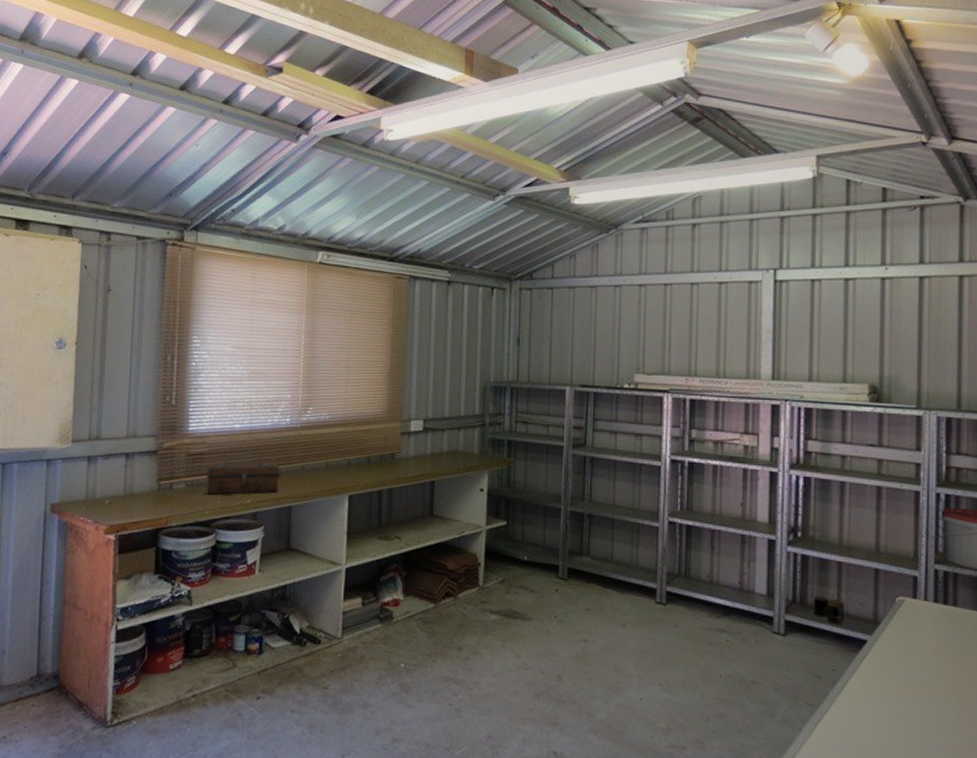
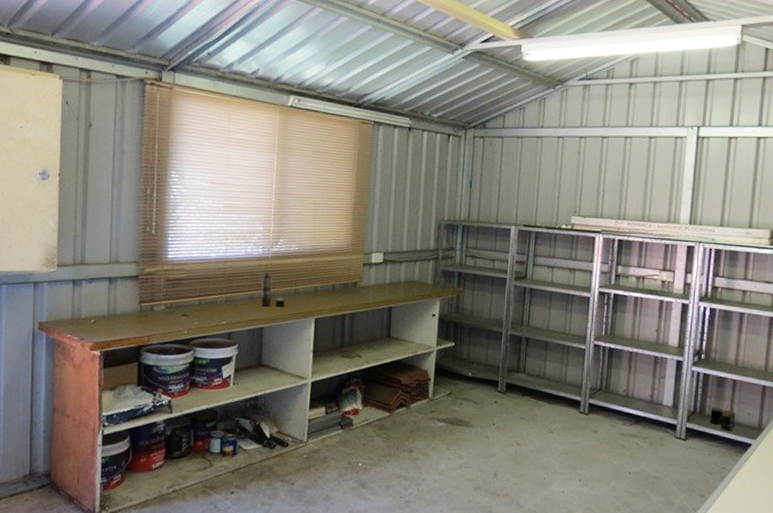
toolbox: present [206,454,281,495] -> none [184,281,254,316]
aerosol can: none [289,445,315,483] -> present [261,273,285,307]

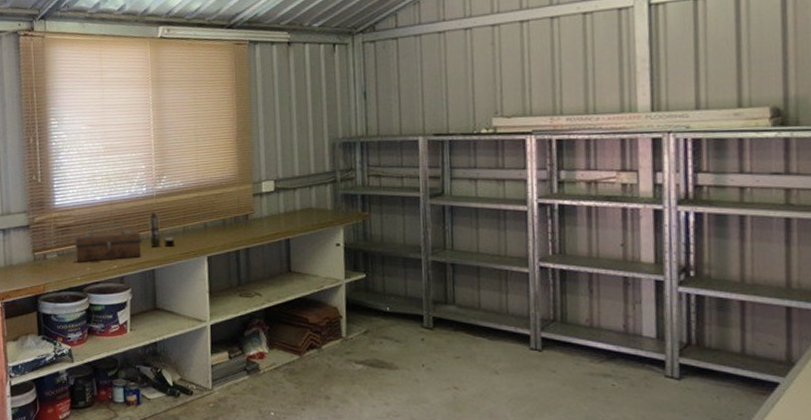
toolbox: none [184,281,254,316] -> present [74,223,142,262]
paint can: present [710,405,736,431] -> none [712,333,751,366]

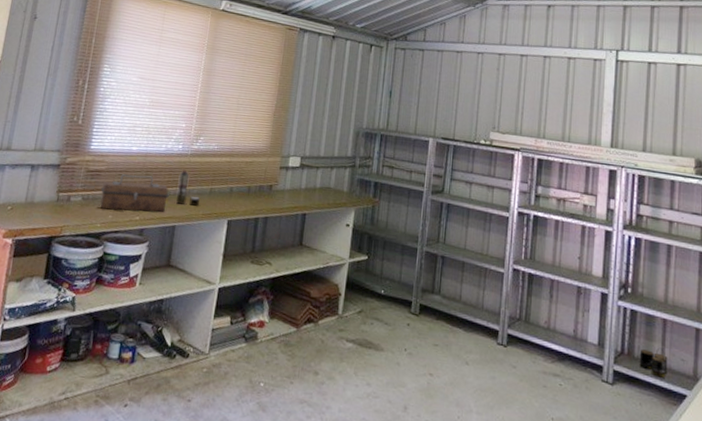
paint can: none [712,333,751,366] -> present [639,347,668,378]

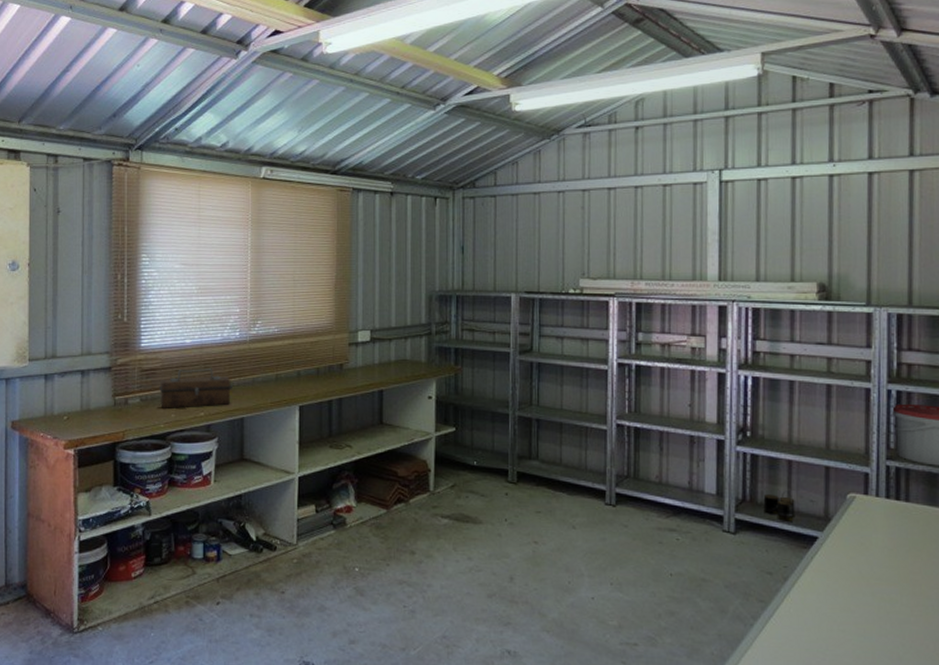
aerosol can: present [176,170,200,206] -> none [240,358,266,395]

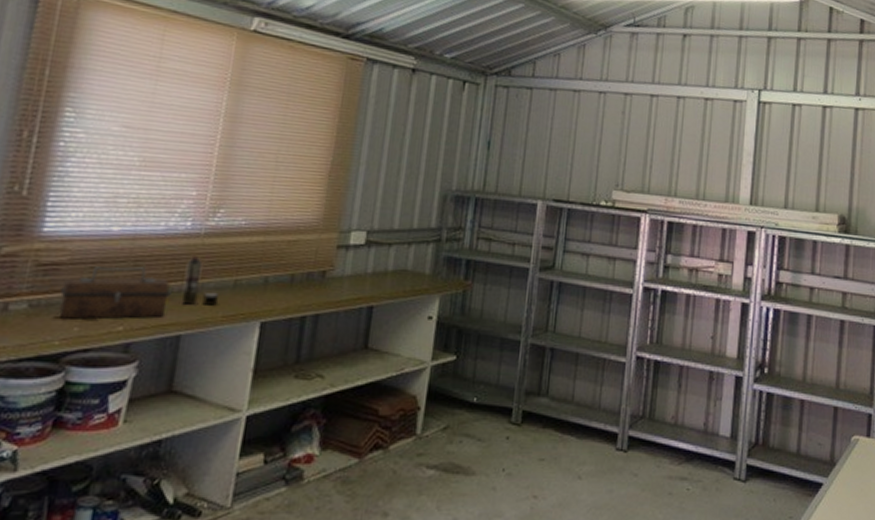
aerosol can: none [240,358,266,395] -> present [182,256,218,306]
paint can: present [763,490,796,521] -> none [774,433,805,467]

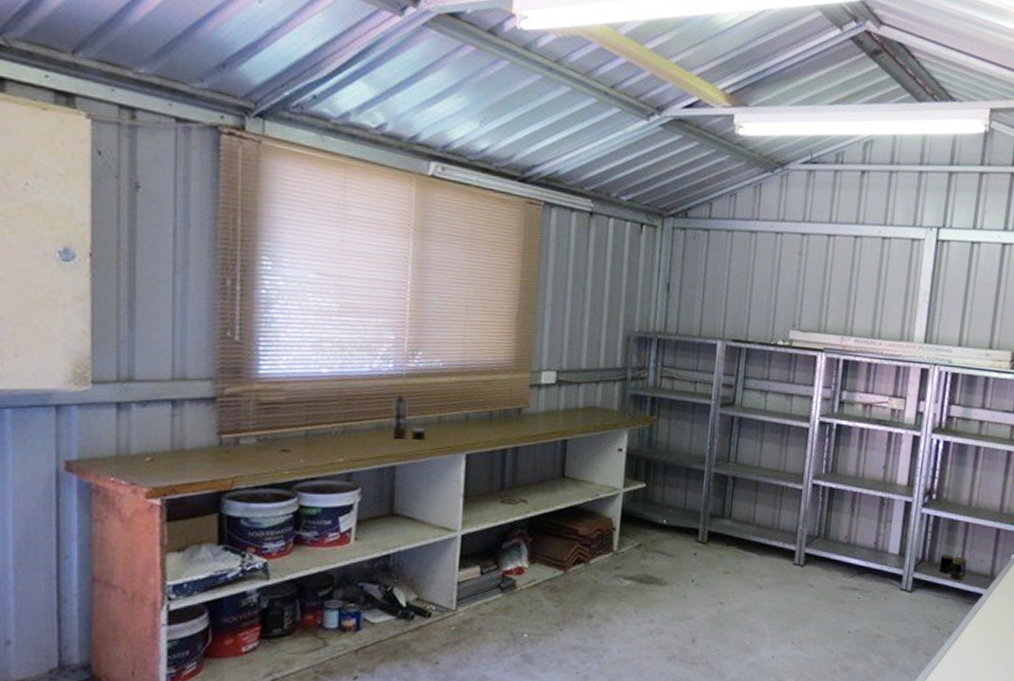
toolbox: present [59,266,171,319] -> none [283,405,382,452]
paint can: none [774,433,805,467] -> present [939,551,967,580]

